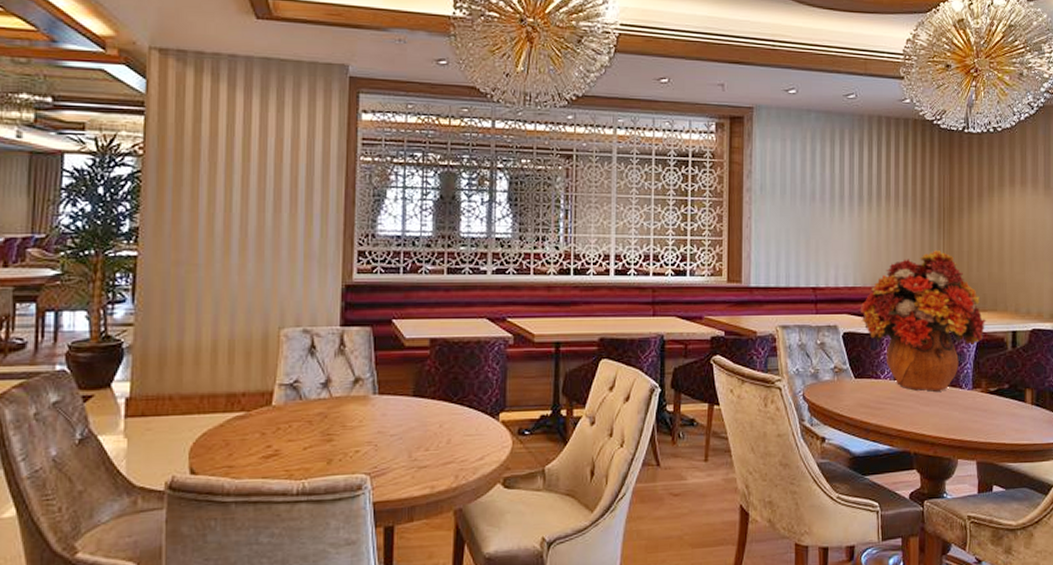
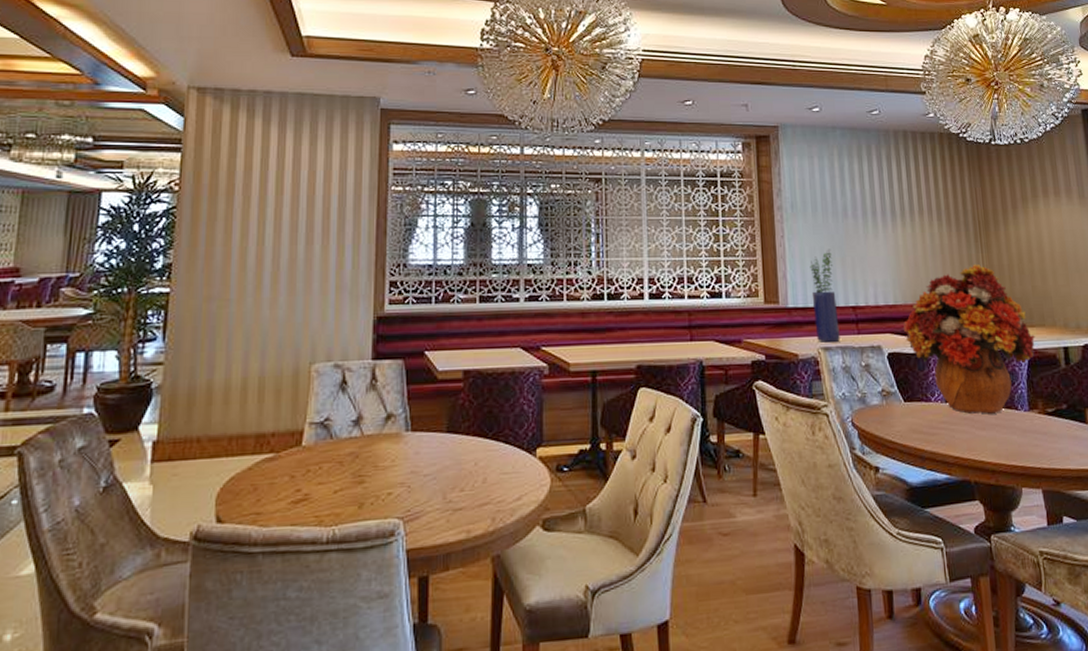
vase: none [774,231,799,321] -> present [810,249,840,343]

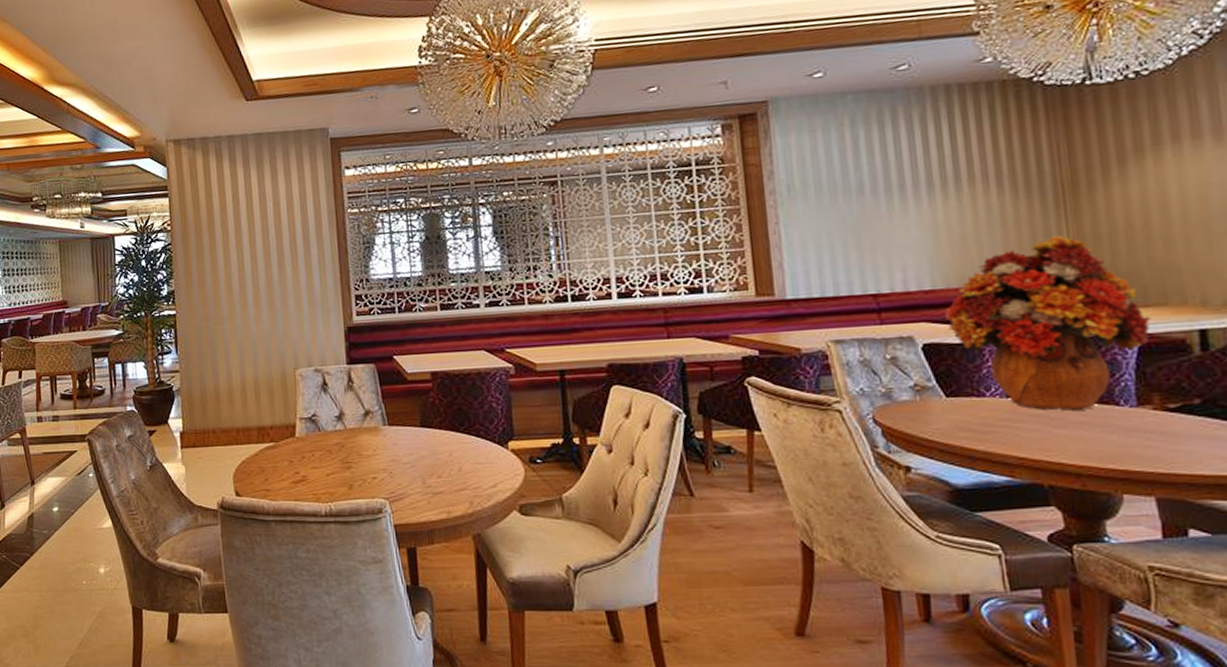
vase: present [810,249,840,343] -> none [814,232,856,335]

